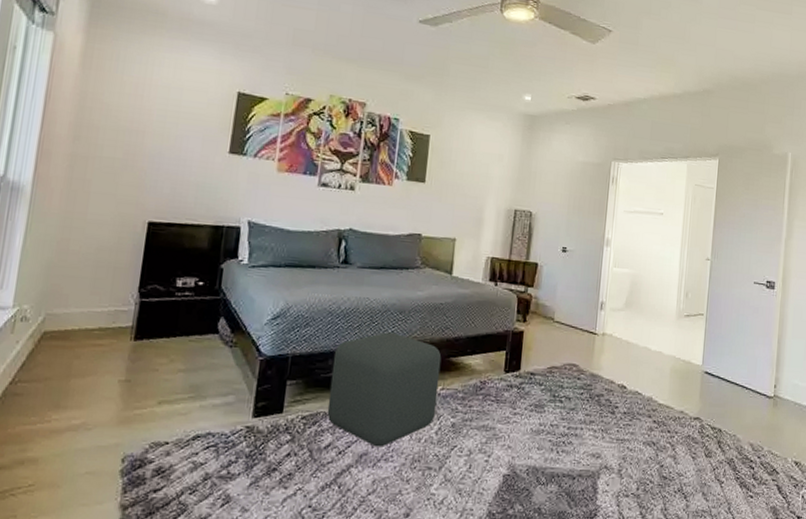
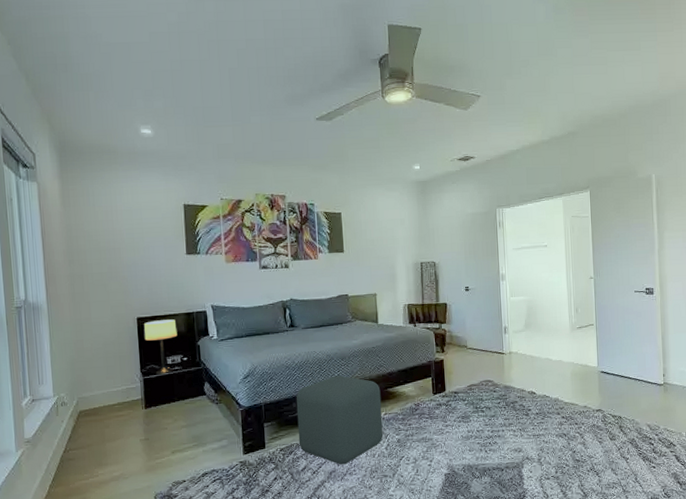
table lamp: none [152,228,198,299] -> present [144,319,178,375]

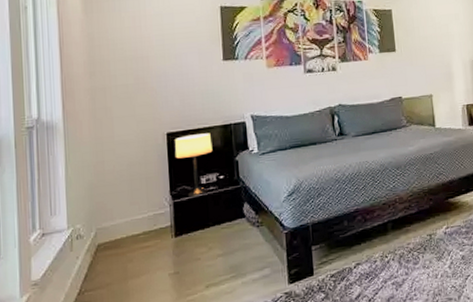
cube: present [296,375,383,465] -> none [347,186,446,290]

